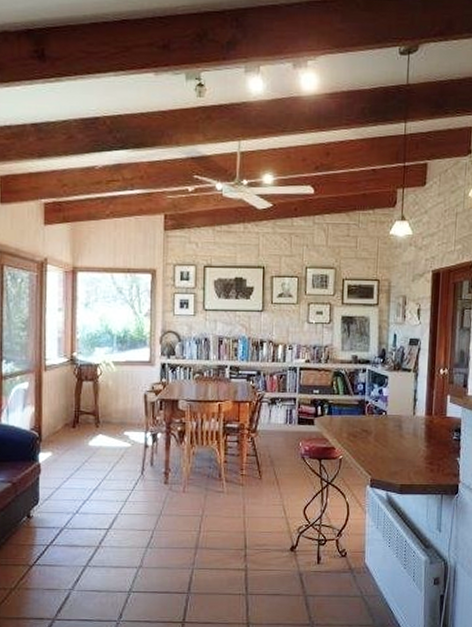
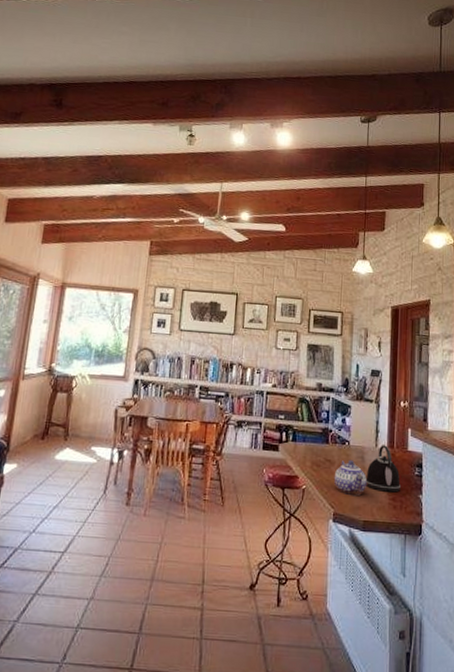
teapot: none [370,429,405,463] -> present [333,459,368,497]
kettle: none [402,413,438,457] -> present [365,445,401,493]

